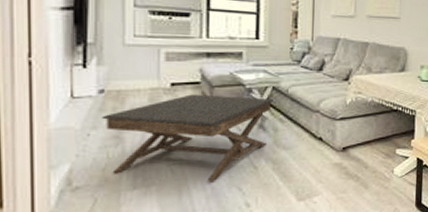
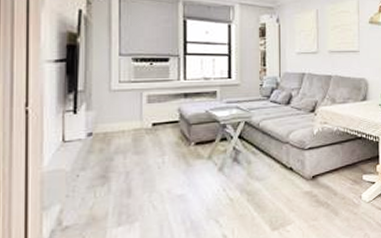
coffee table: present [101,94,274,181] -> none [89,132,246,215]

